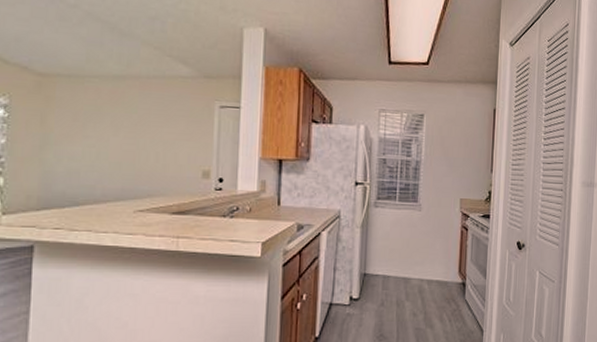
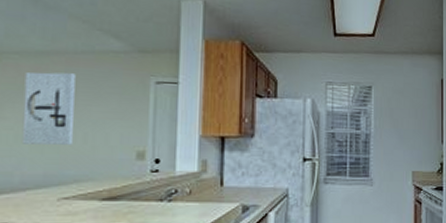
wall art: none [102,95,148,163] -> present [21,72,76,145]

